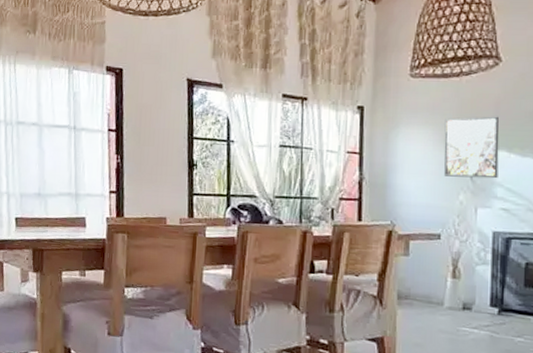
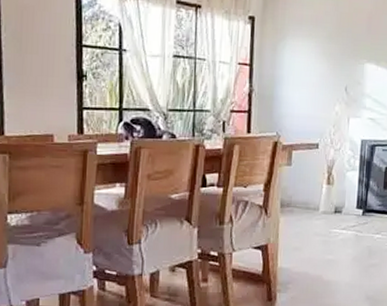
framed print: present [444,116,500,179] -> none [324,30,370,90]

